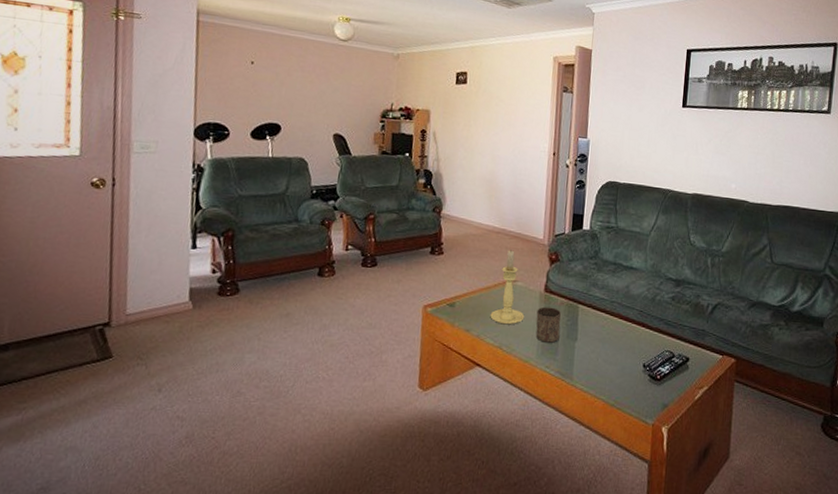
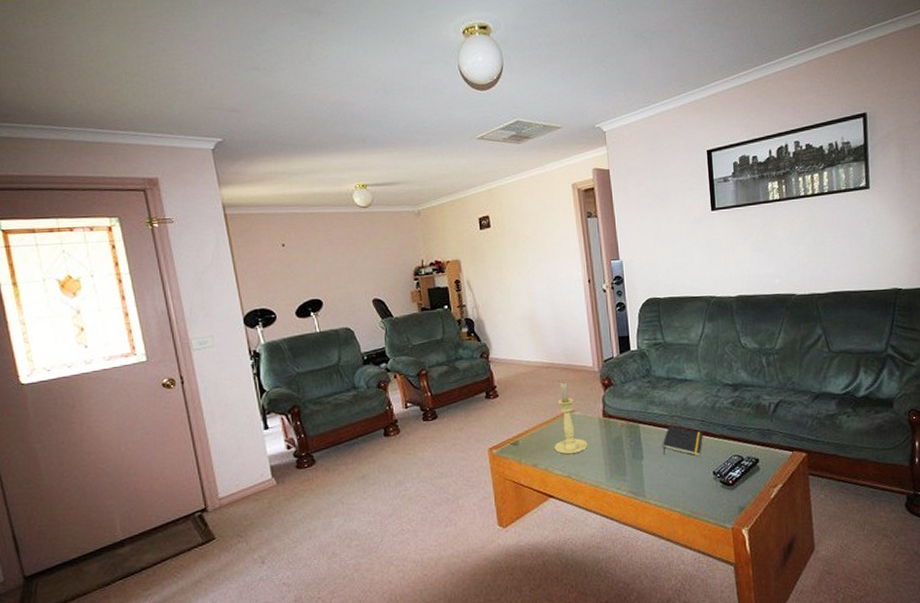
cup: present [536,306,561,343] -> none [599,430,626,466]
notepad: none [597,310,640,346] -> present [662,425,704,456]

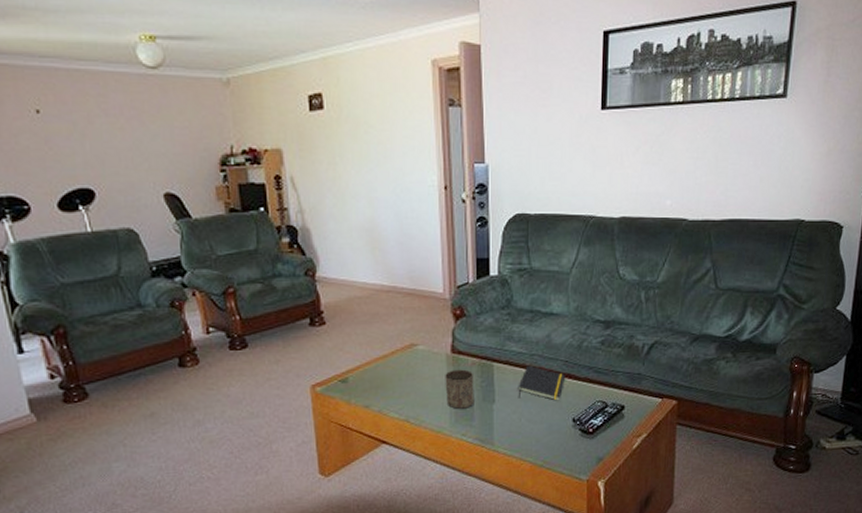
candle holder: present [554,382,588,455] -> none [391,310,431,395]
cup: none [599,430,626,466] -> present [445,369,474,409]

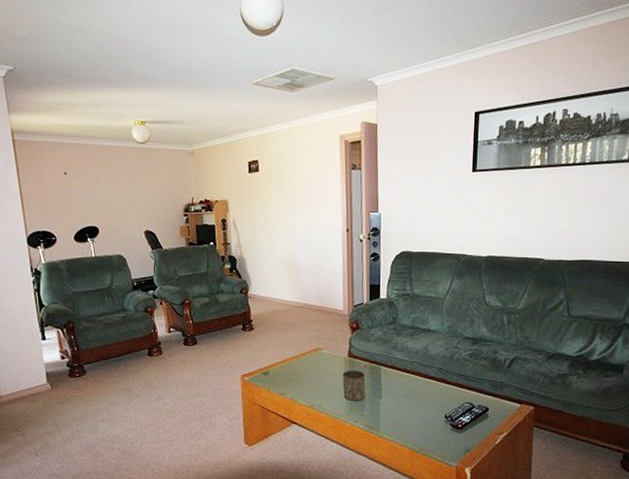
notepad: present [518,365,566,401] -> none [400,370,440,400]

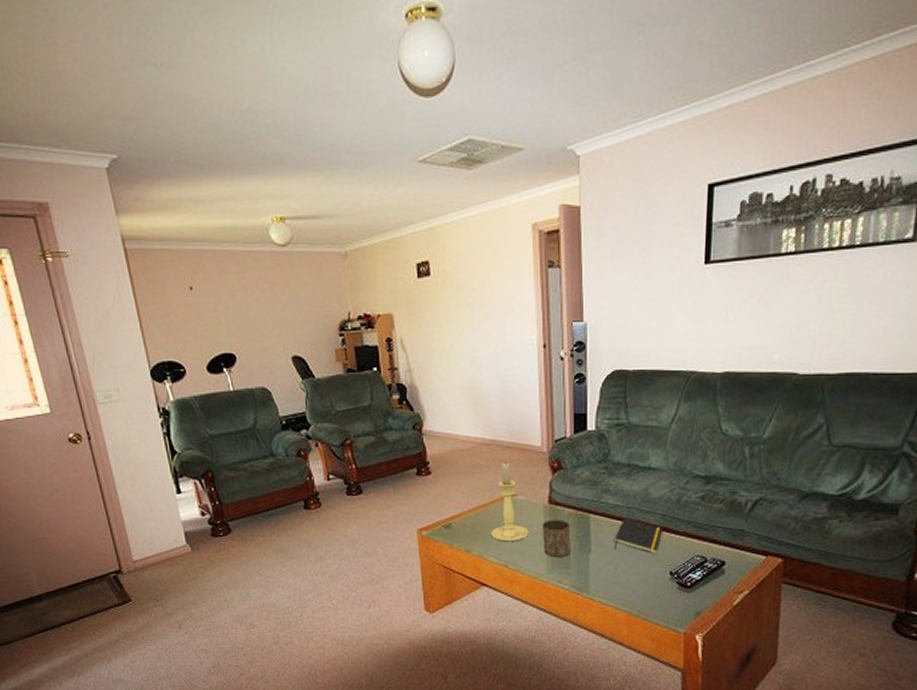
candle holder: none [301,322,332,388] -> present [491,462,529,542]
notepad: none [400,370,440,400] -> present [614,518,664,554]

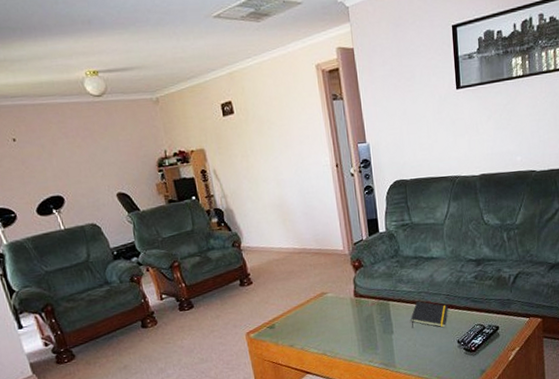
candle holder: present [491,462,529,542] -> none [309,266,341,334]
cup: present [542,519,571,557] -> none [351,309,377,341]

